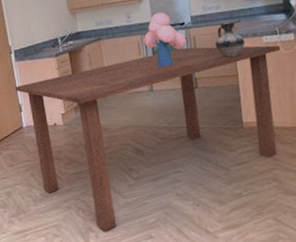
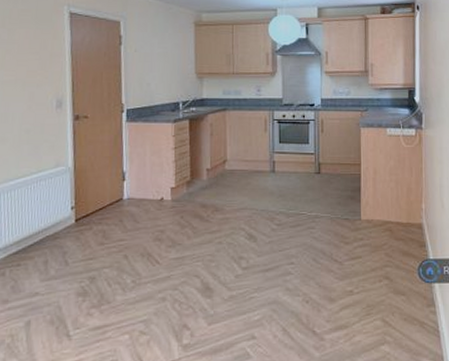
dining table: present [15,45,281,231] -> none [120,130,403,328]
bouquet: present [144,12,187,67] -> none [272,89,315,148]
ceramic jug: present [215,21,246,58] -> none [342,109,371,145]

